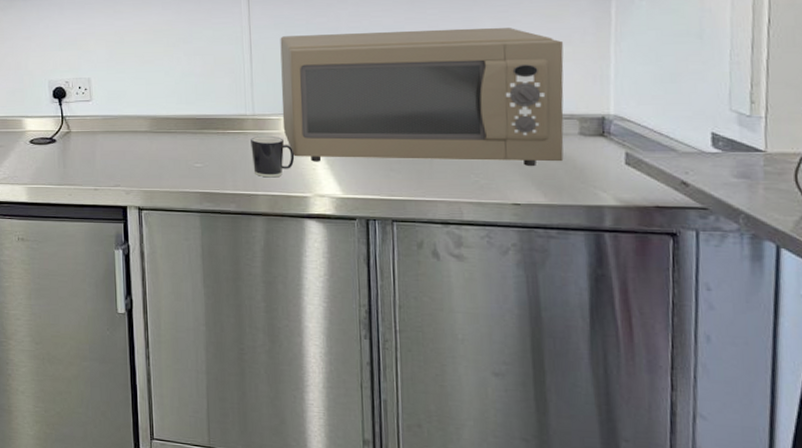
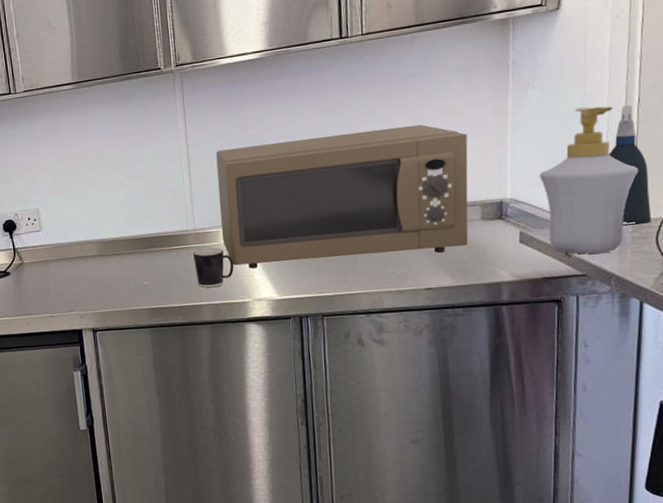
soap bottle: none [648,23,771,185] -> present [539,106,639,254]
spray bottle: none [733,25,789,158] -> present [609,105,652,225]

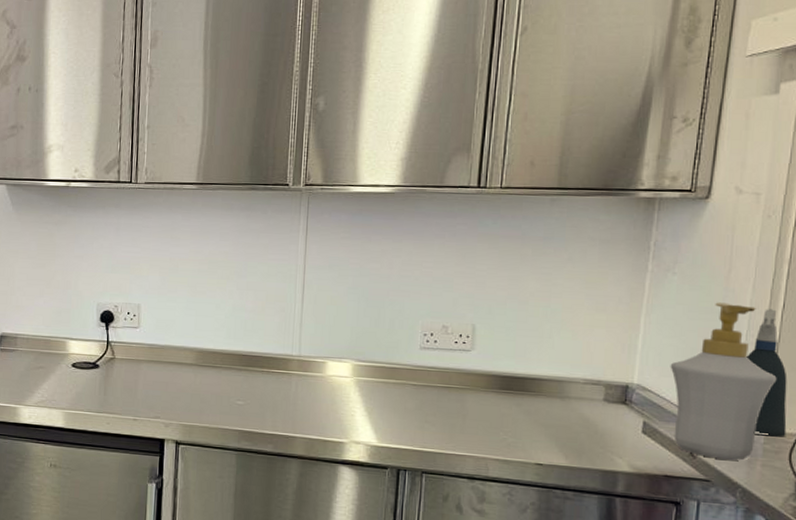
mug: present [193,248,234,288] -> none [293,378,336,421]
microwave: present [216,125,468,269] -> none [327,279,598,429]

